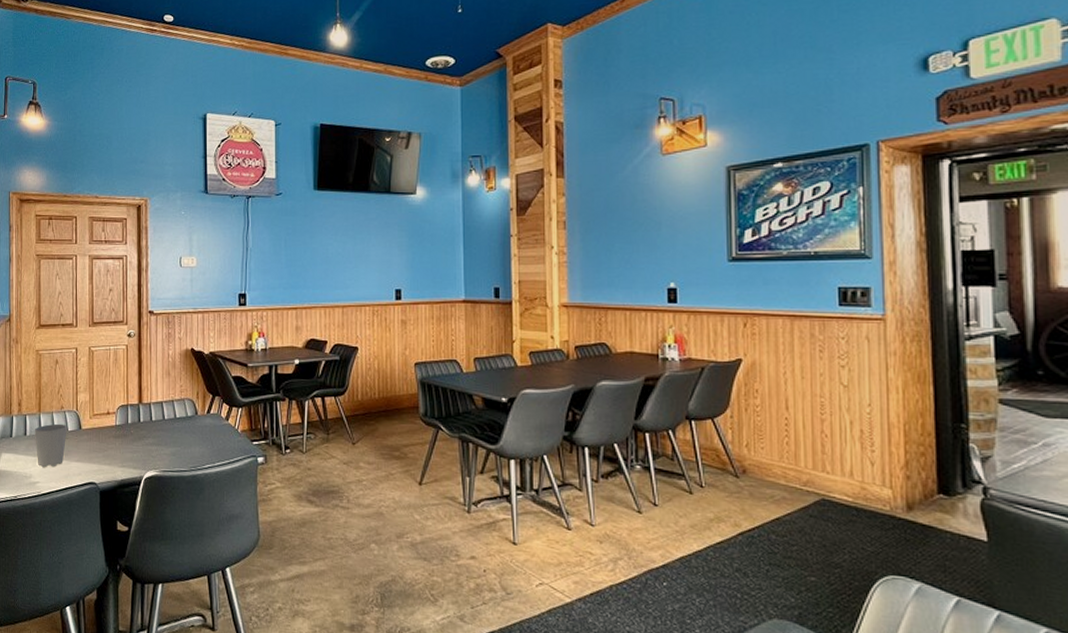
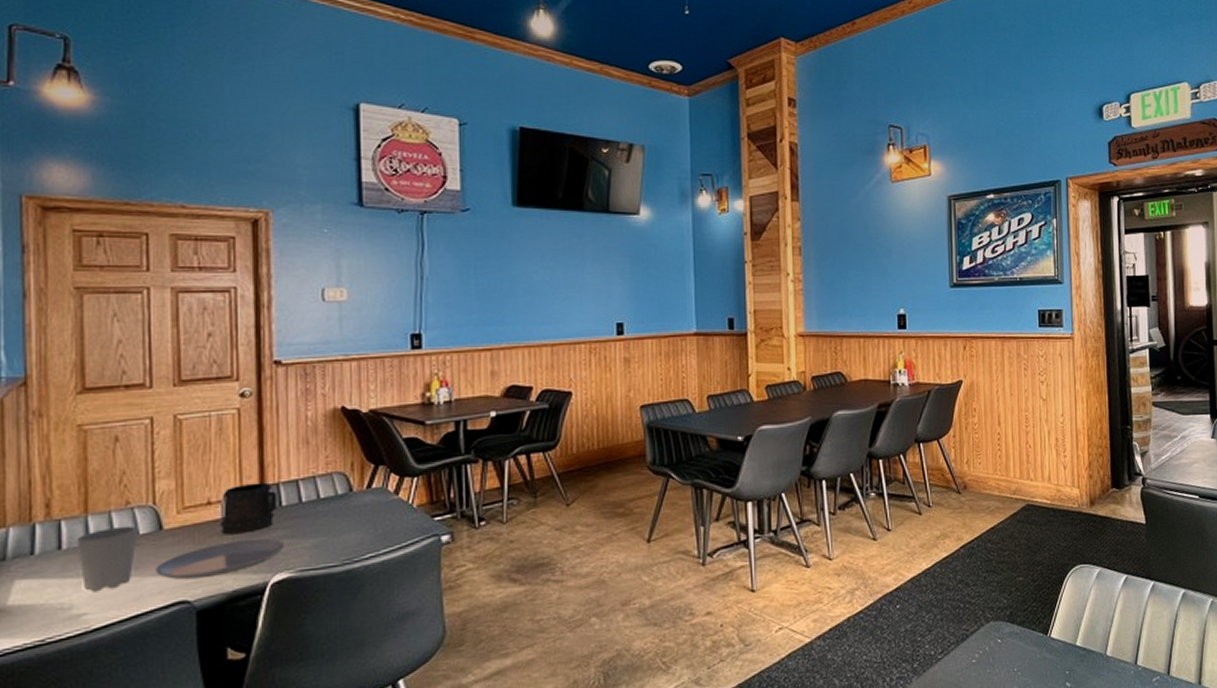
plate: none [77,442,154,468] -> present [156,538,286,580]
beer mug: none [114,401,150,438] -> present [219,482,278,535]

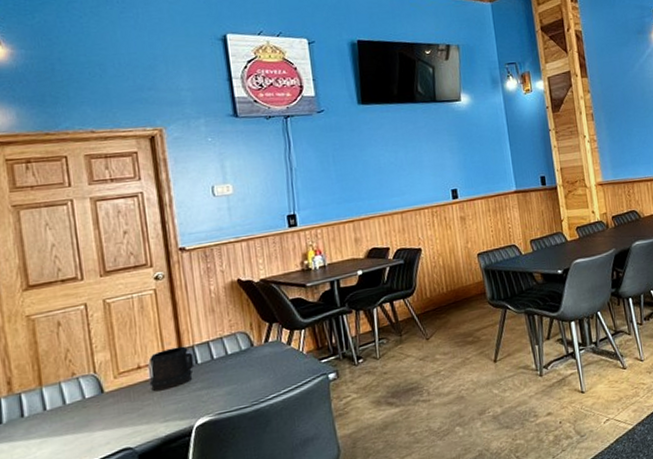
cup: present [78,525,138,593] -> none [36,392,84,449]
plate: present [156,538,286,580] -> none [102,390,204,432]

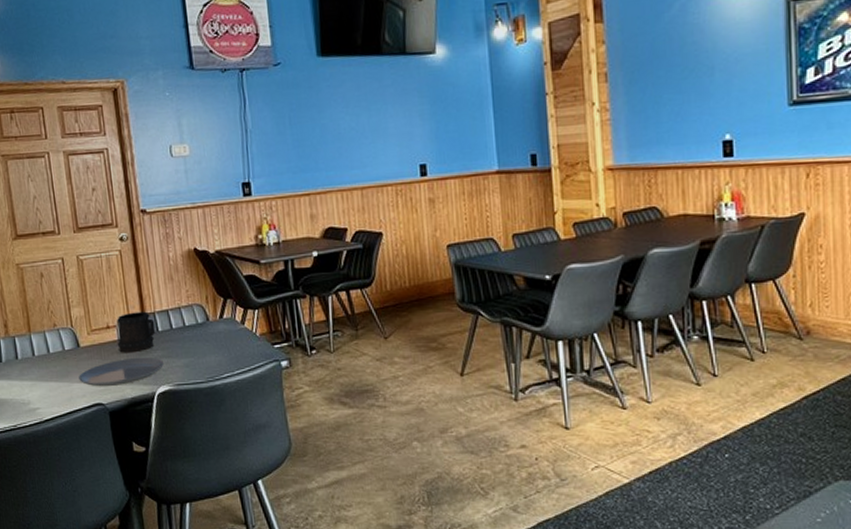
plate: none [102,390,204,432] -> present [79,357,164,387]

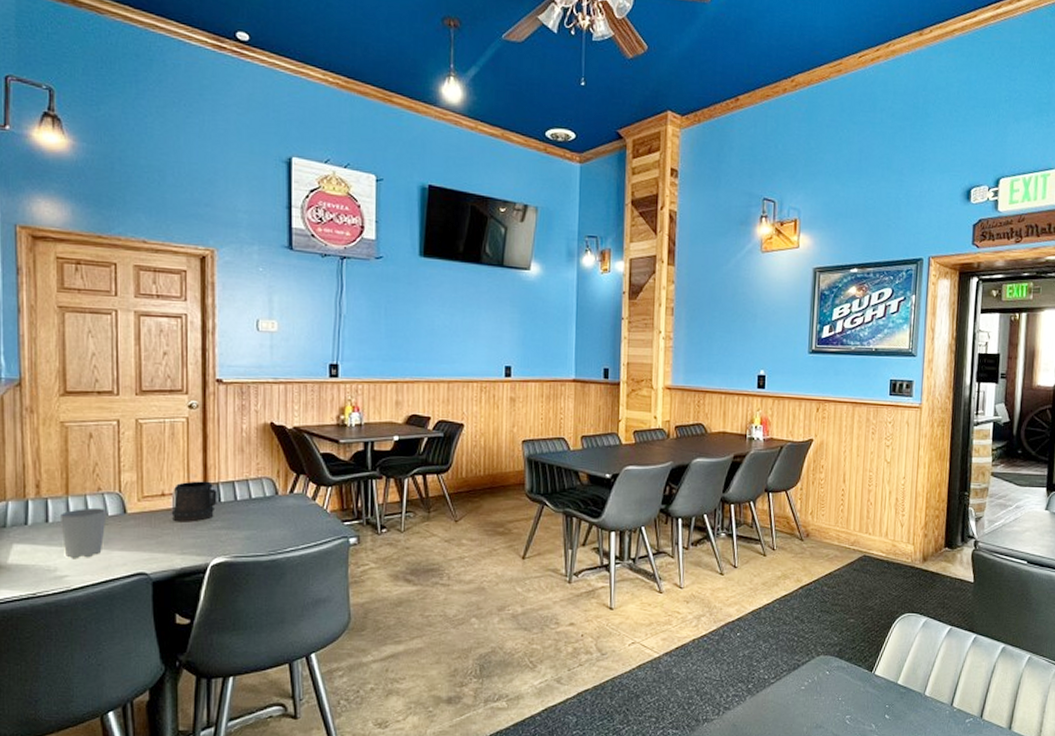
cup: none [27,343,64,393] -> present [61,507,107,559]
plate: present [79,357,164,387] -> none [121,527,223,556]

